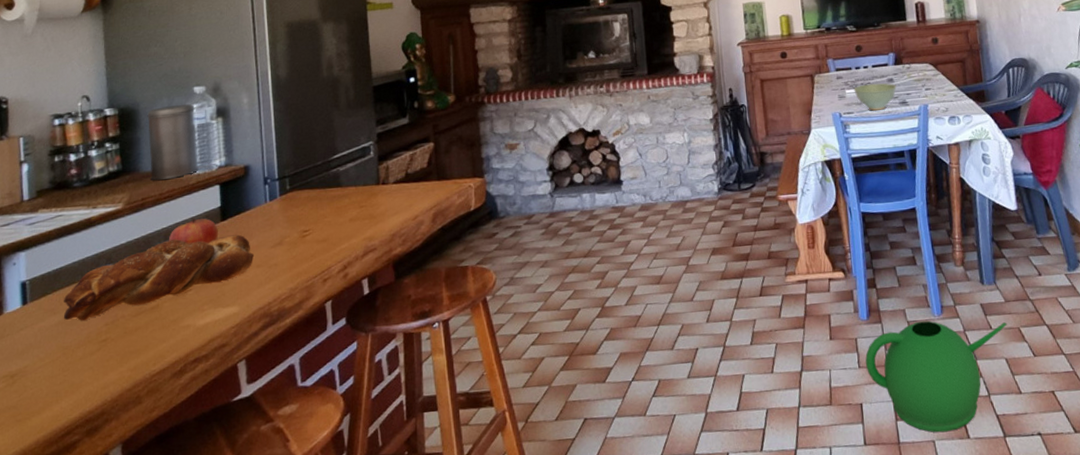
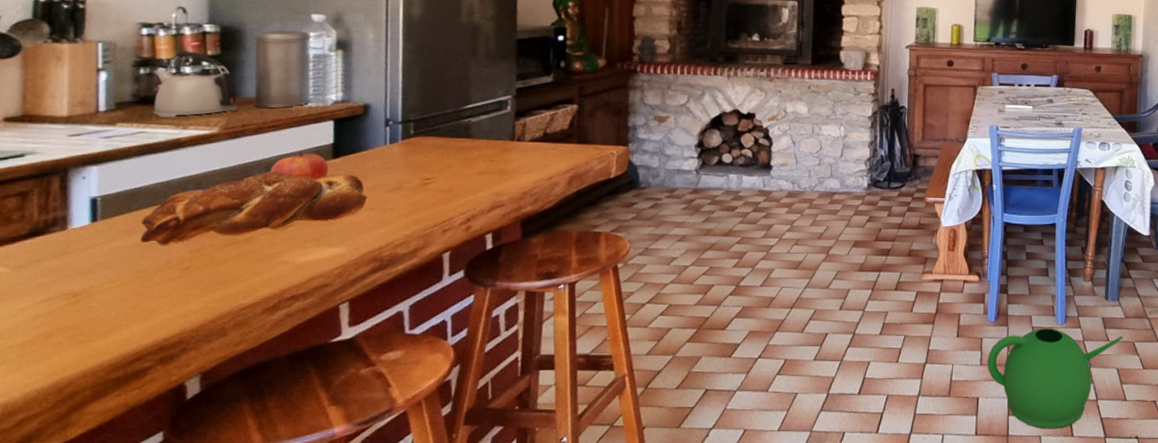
kettle: none [66,135,138,200] -> present [152,51,238,117]
bowl: present [853,83,897,111] -> none [1013,102,1055,128]

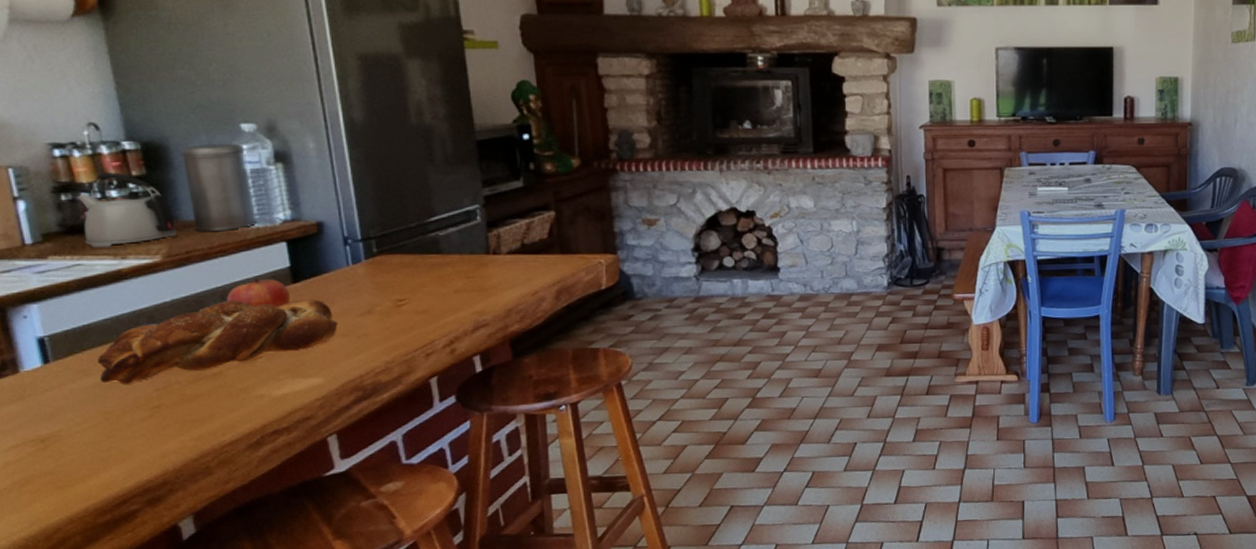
watering can: present [987,328,1124,429] -> none [1031,426,1179,530]

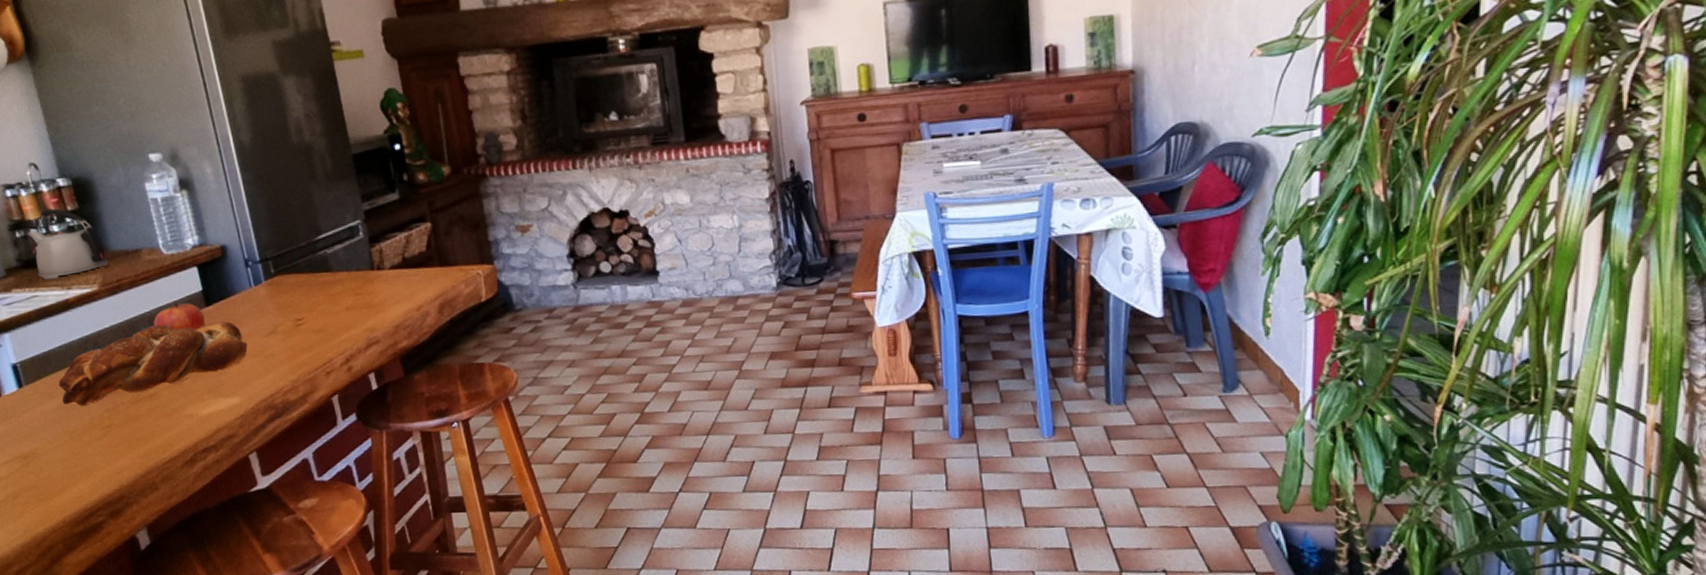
canister: present [181,144,256,232] -> none [103,174,171,261]

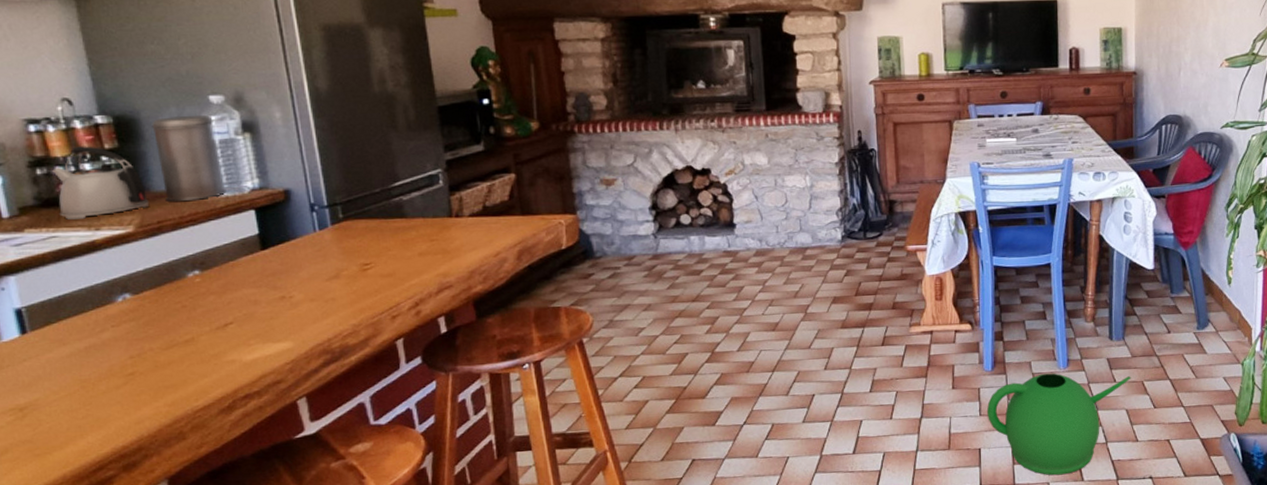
bread loaf: present [58,321,248,406] -> none [73,265,306,353]
canister: none [103,174,171,261] -> present [151,115,225,203]
fruit: present [153,302,206,330] -> none [197,245,259,274]
watering can: none [954,442,1137,563] -> present [986,373,1132,476]

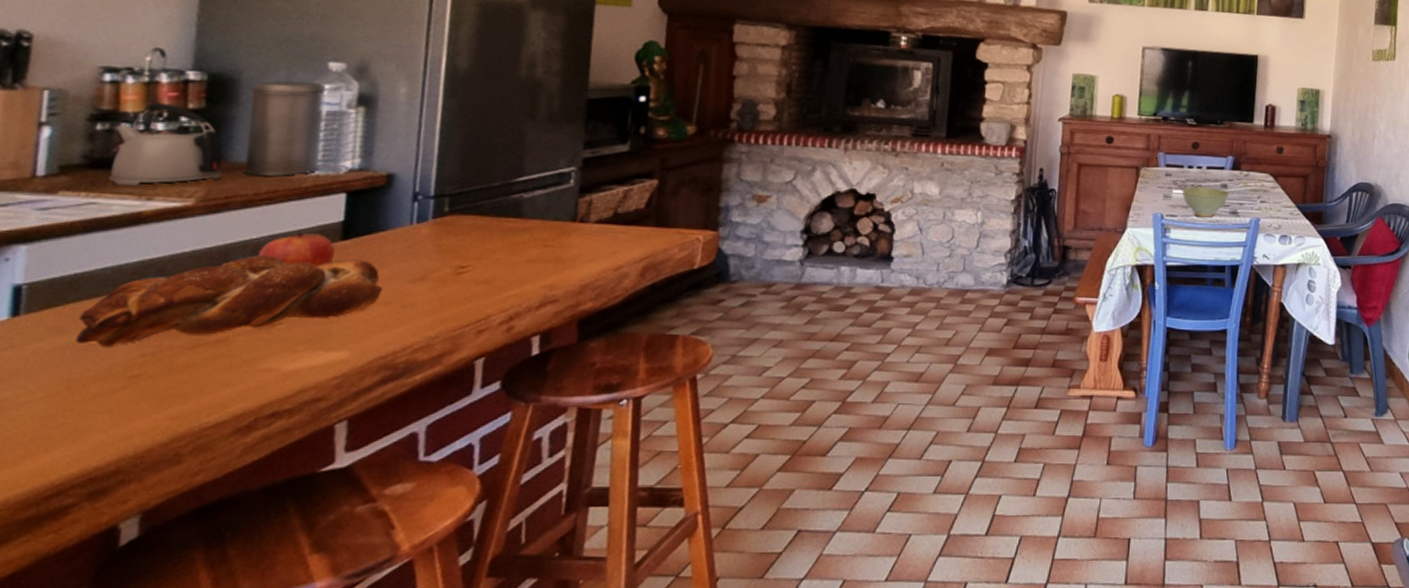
bread loaf: none [73,265,306,353] -> present [75,254,384,347]
fruit: none [197,245,259,274] -> present [257,230,335,267]
watering can: present [986,373,1132,476] -> none [1141,454,1303,577]
bowl: none [995,133,1042,162] -> present [1182,186,1230,217]

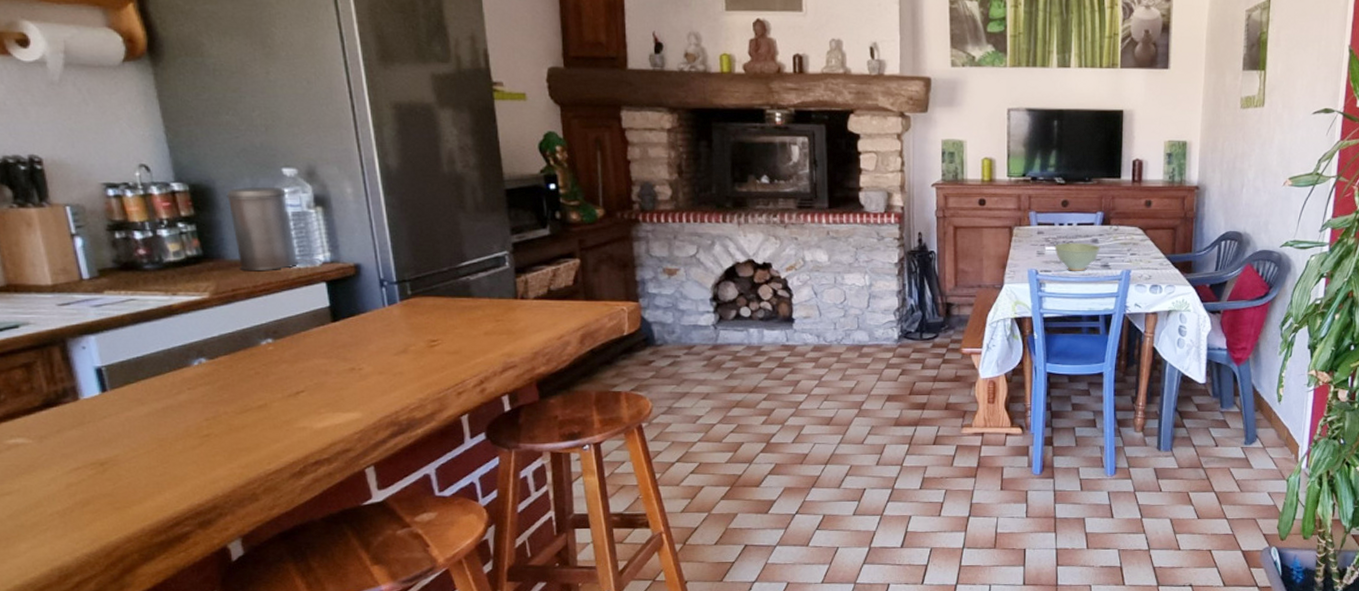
bread loaf: present [75,254,384,347] -> none [151,336,375,414]
kettle: present [108,102,223,186] -> none [129,212,225,283]
fruit: present [257,230,335,267] -> none [270,315,330,345]

